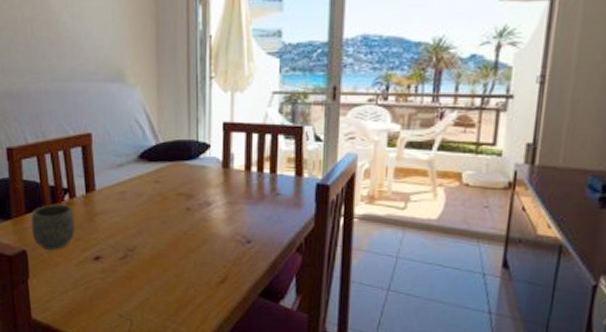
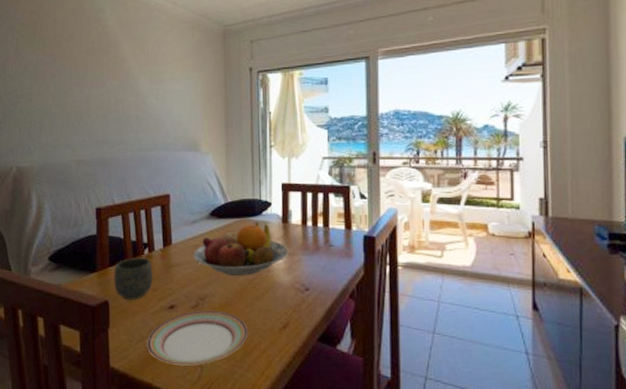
plate: none [71,262,181,319] -> present [147,310,247,366]
fruit bowl: none [119,167,229,226] -> present [193,222,289,276]

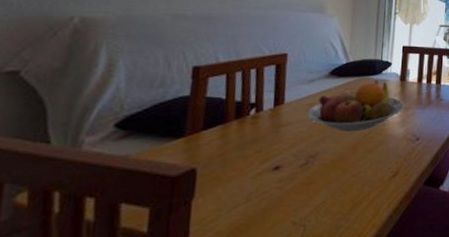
mug: present [114,257,154,300] -> none [206,118,259,165]
plate: present [147,310,247,366] -> none [241,166,358,229]

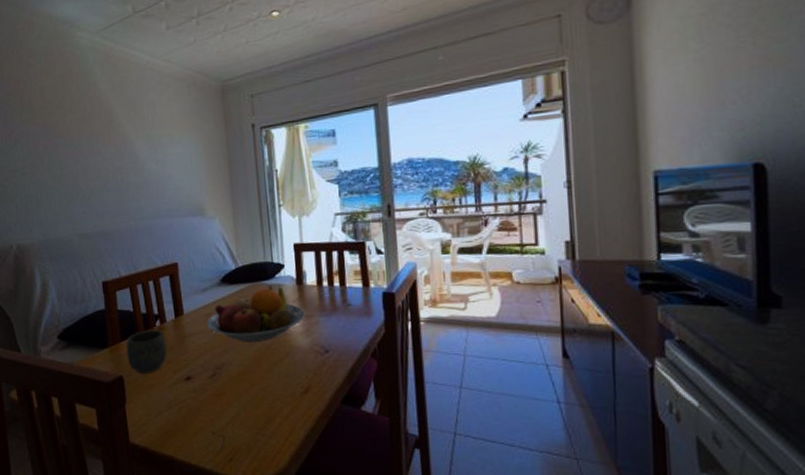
mug: none [206,118,259,165] -> present [126,329,168,374]

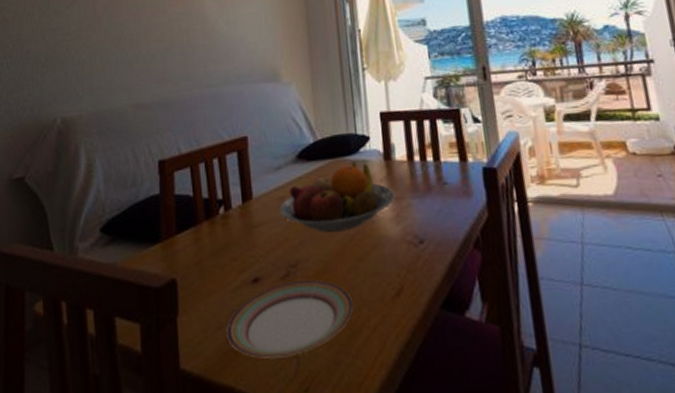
mug: present [126,329,168,374] -> none [182,218,232,275]
plate: none [165,379,268,436] -> present [226,279,353,359]

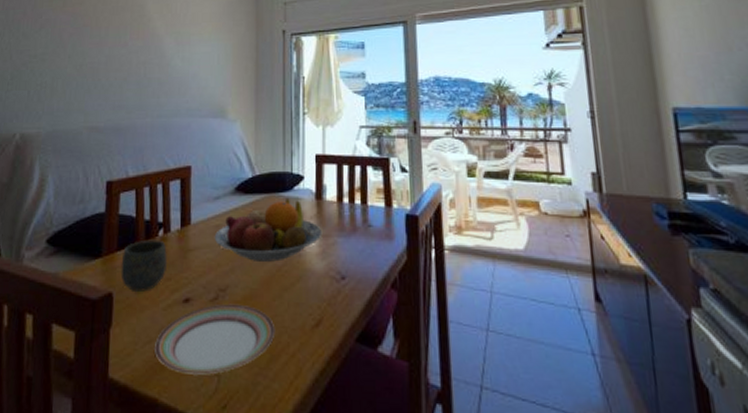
mug: none [182,218,232,275] -> present [120,239,168,292]

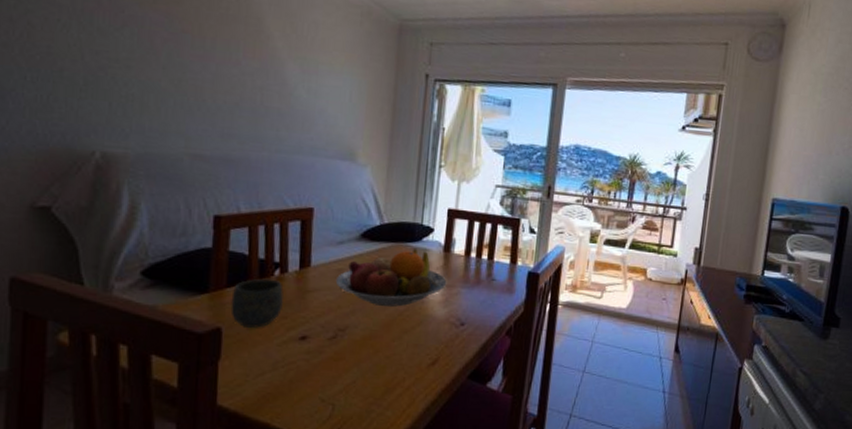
plate: present [155,304,274,375] -> none [268,342,392,404]

